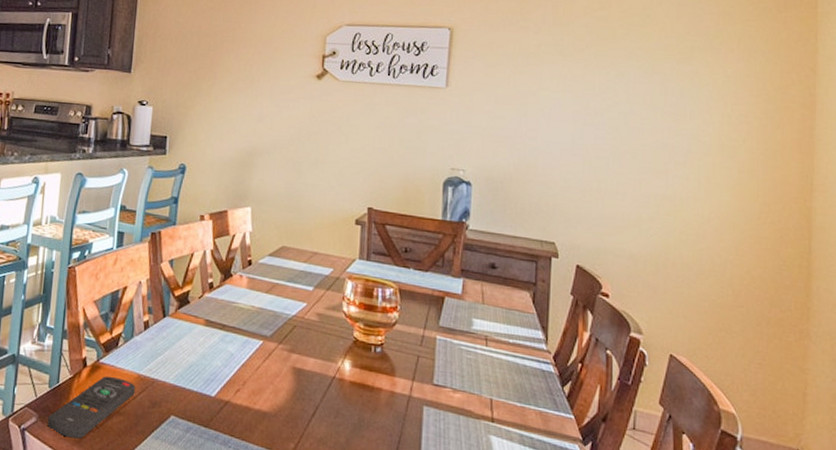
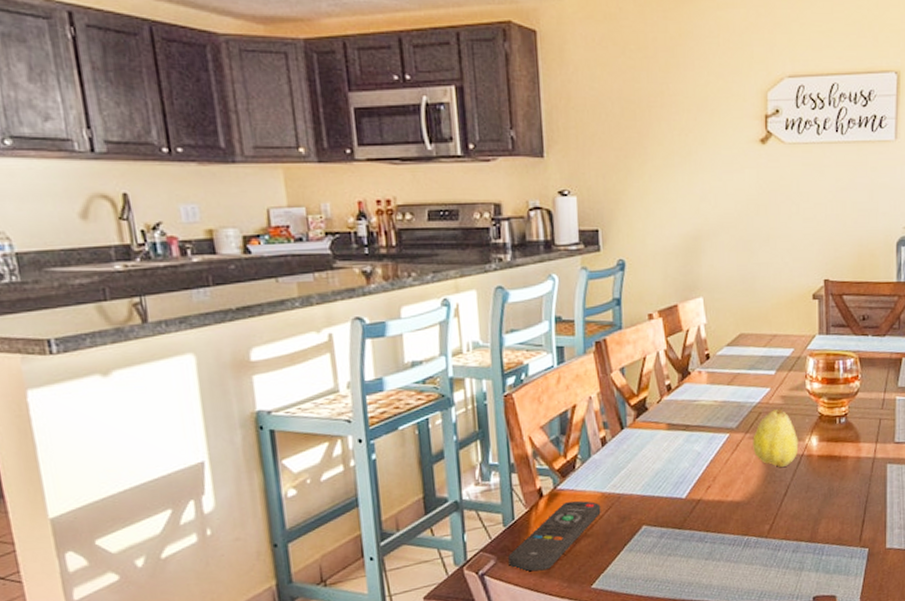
fruit: none [284,324,331,386] -> present [753,406,799,467]

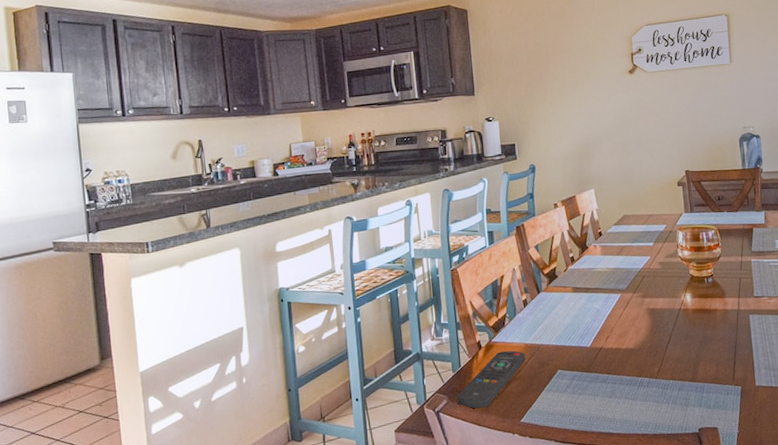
fruit: present [753,406,799,467] -> none [639,271,677,320]

